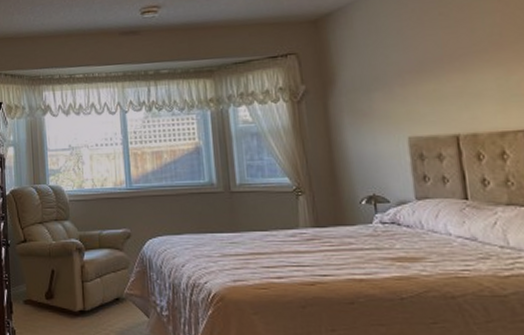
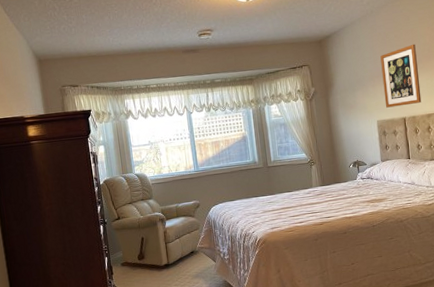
wall art: none [414,24,489,119] -> present [380,44,422,108]

